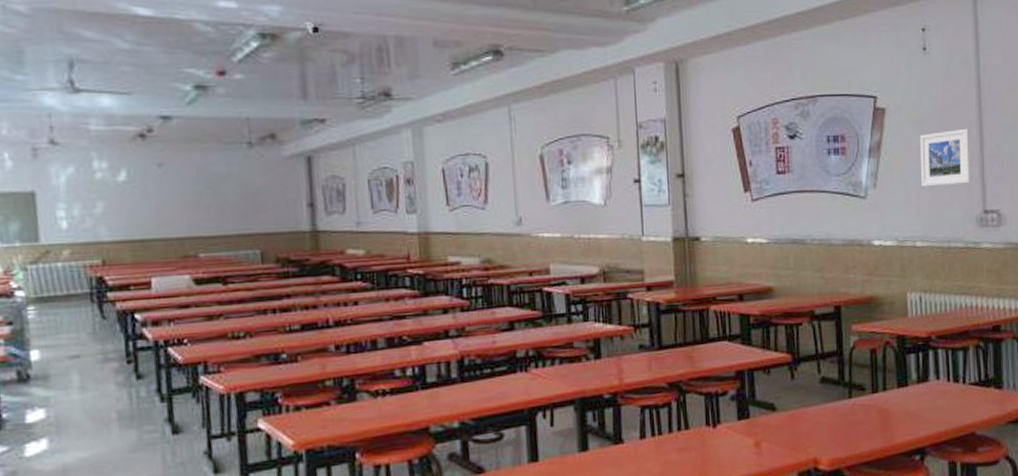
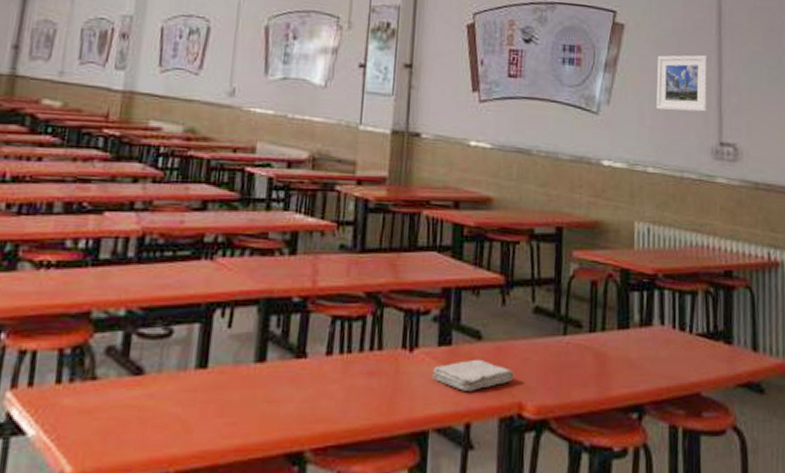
washcloth: none [735,426,808,455] -> present [431,359,514,391]

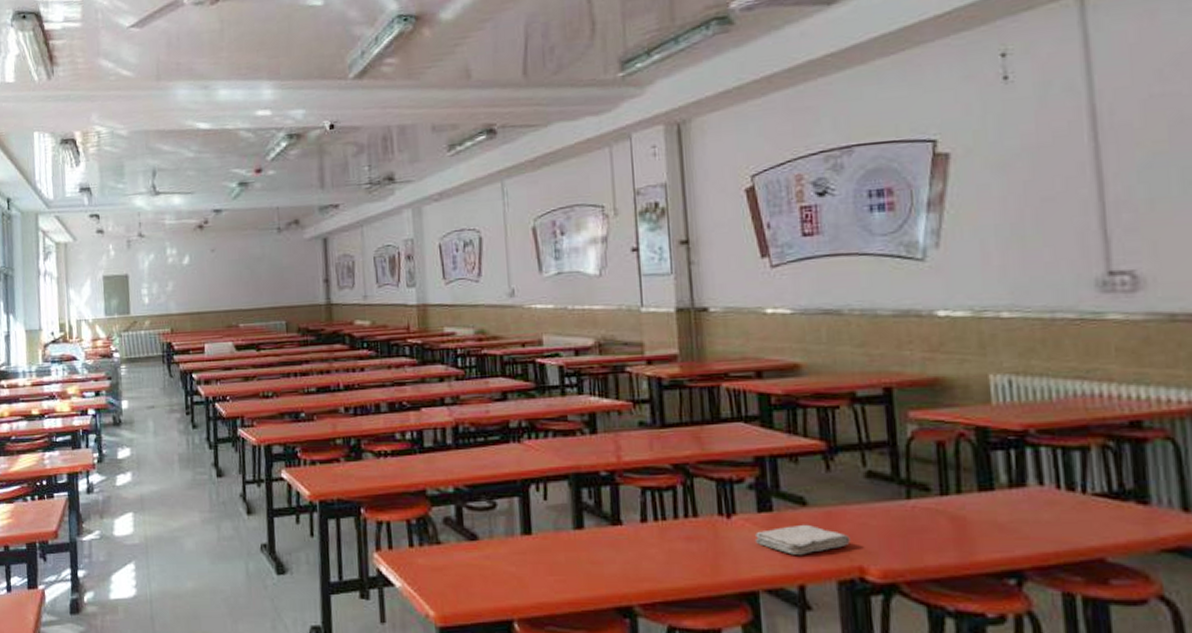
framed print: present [656,54,709,112] -> none [1001,169,1085,245]

